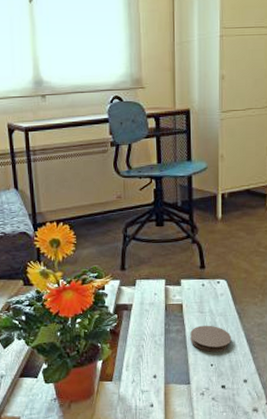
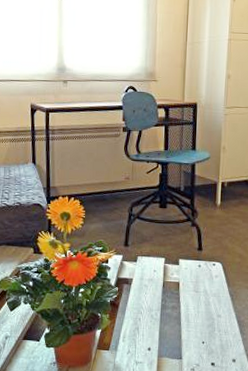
coaster: present [190,325,232,352] -> none [184,304,224,330]

